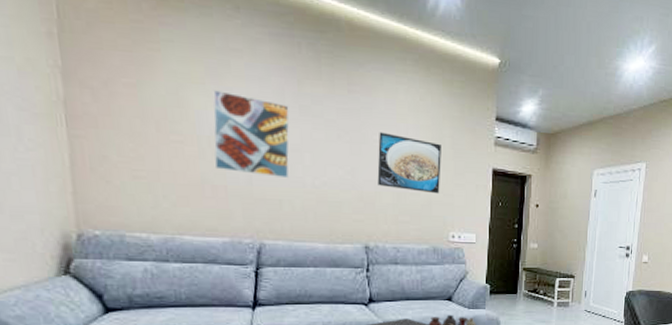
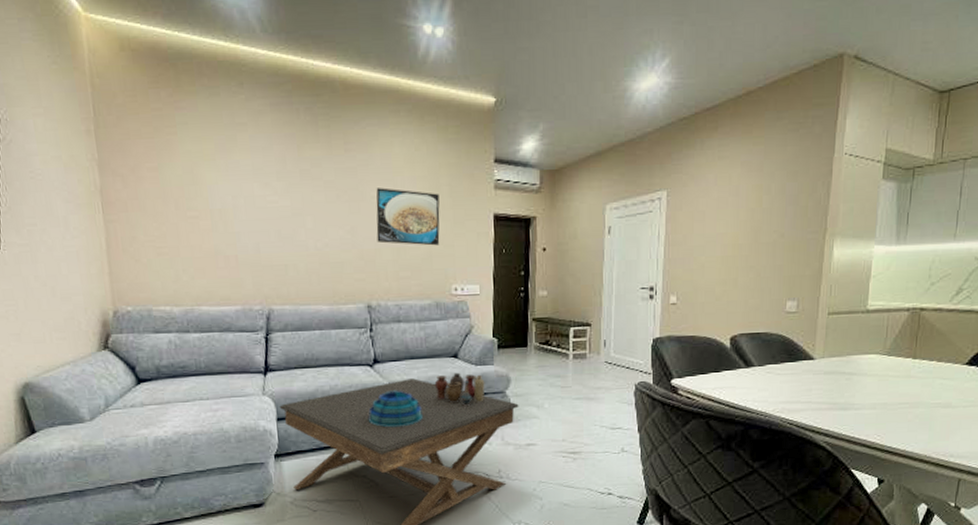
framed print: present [213,90,290,179] -> none [222,164,293,244]

